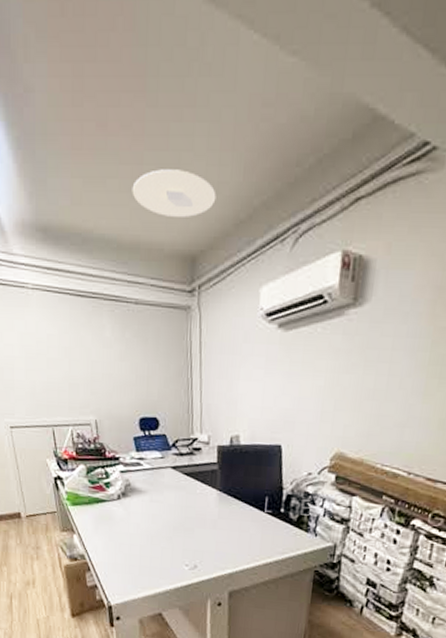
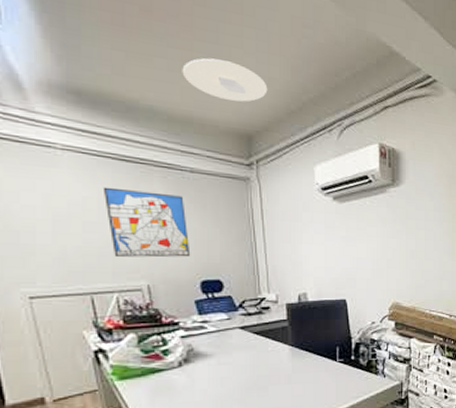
wall art: none [62,323,132,394] -> present [102,187,191,258]

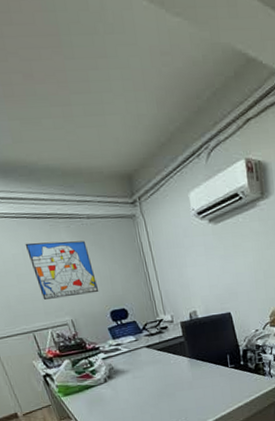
ceiling light: present [182,58,268,102] -> none [65,107,139,146]

